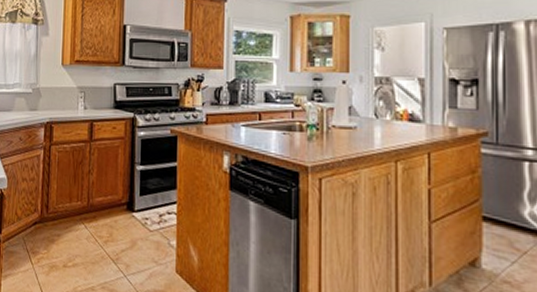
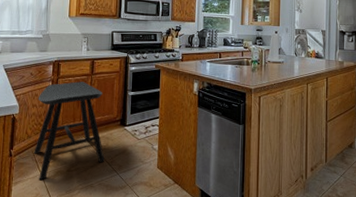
stool: none [25,150,108,275] -> present [34,81,105,180]

